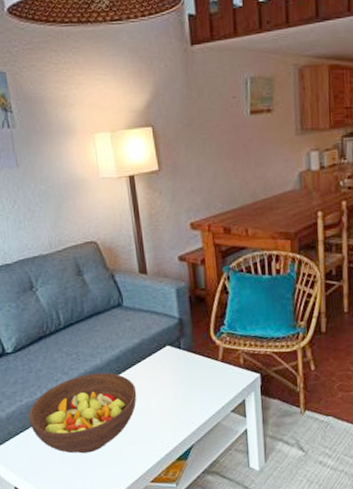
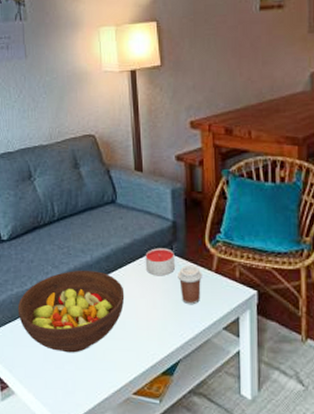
candle: none [154,344,184,371] -> present [145,248,175,276]
coffee cup: none [186,357,210,394] -> present [178,265,202,305]

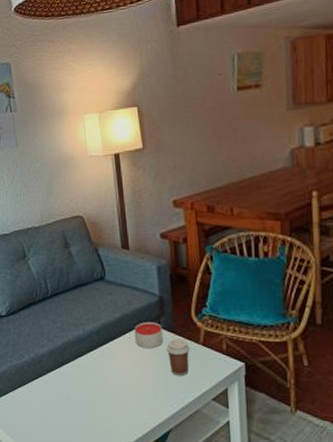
fruit bowl: present [17,270,125,353] -> none [17,343,116,421]

